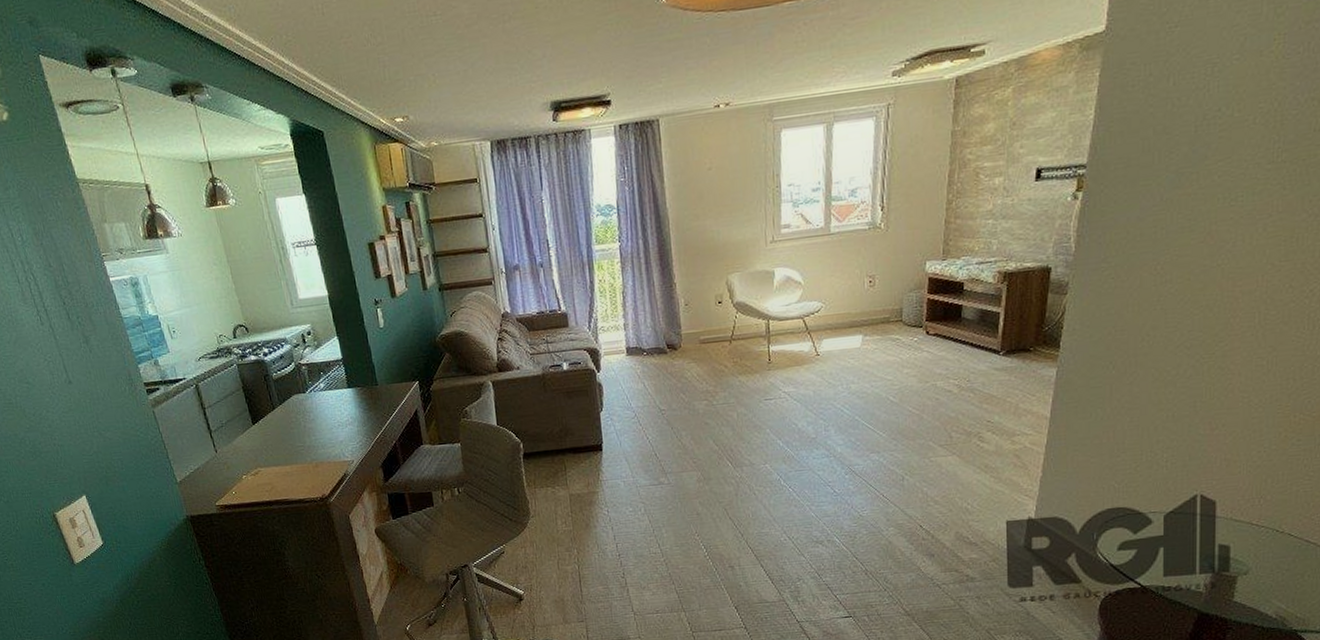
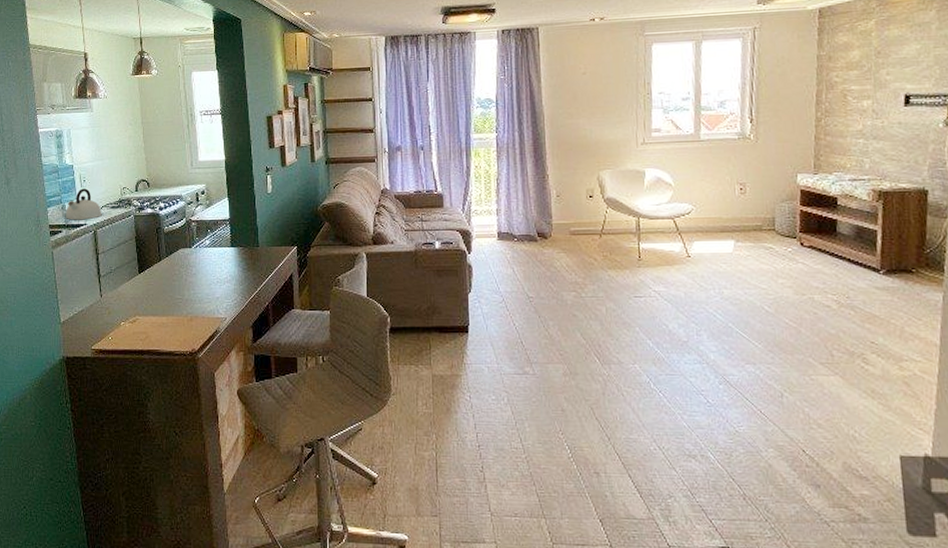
kettle: none [159,340,201,376] -> present [65,188,102,220]

